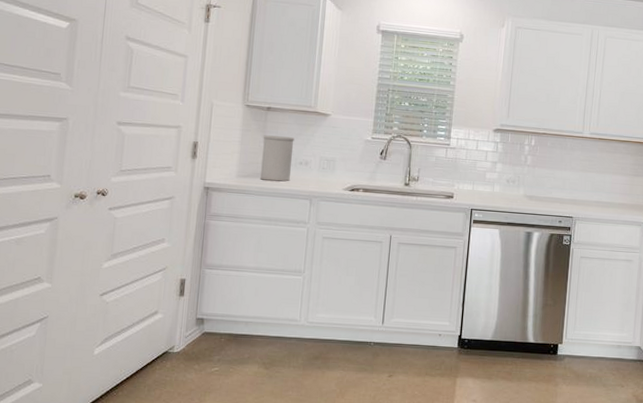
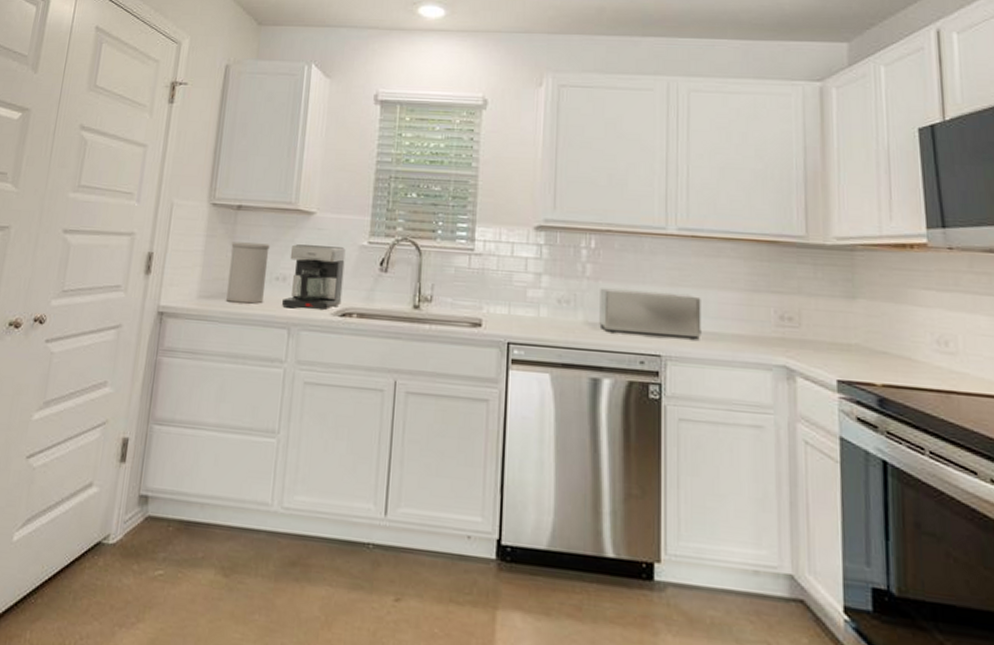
coffee maker: none [304,138,354,187] -> present [281,244,346,311]
toaster: none [534,172,601,207] -> present [599,288,702,340]

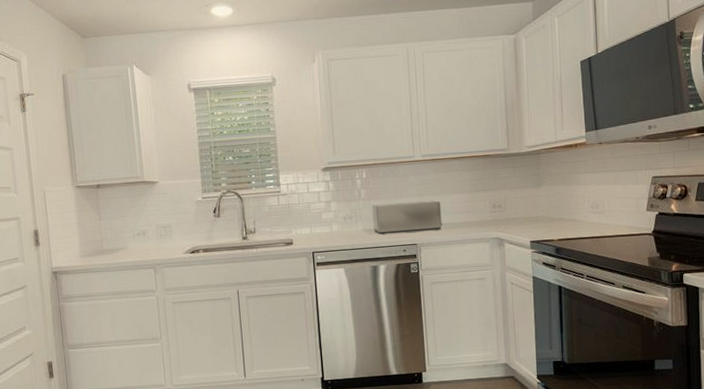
canister: present [226,242,270,304] -> none [98,210,131,257]
coffee maker: present [281,244,346,311] -> none [144,204,190,254]

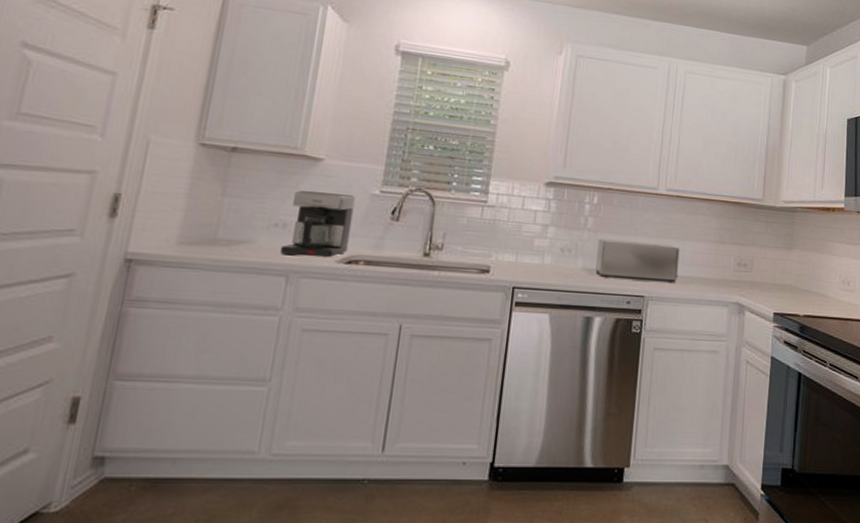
coffee maker: none [144,204,190,254] -> present [279,190,356,258]

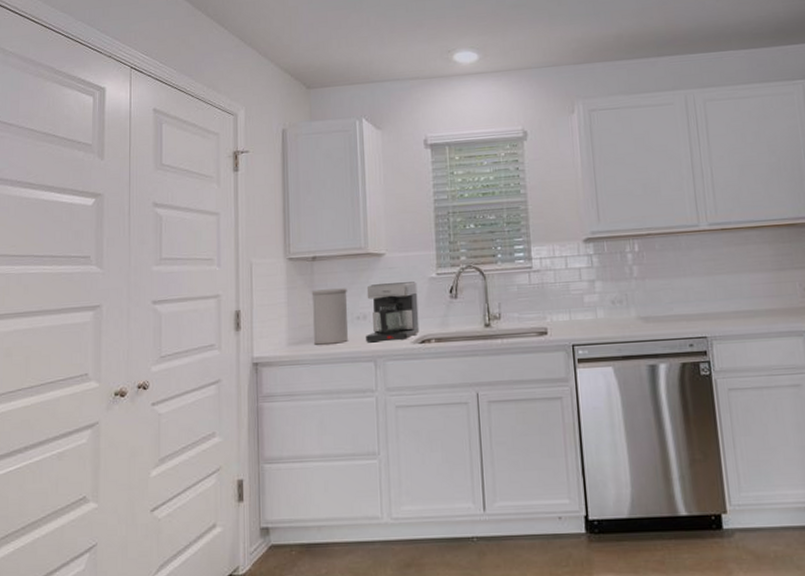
canister: none [213,185,269,251] -> present [311,288,348,345]
toaster: present [595,238,680,283] -> none [647,280,740,324]

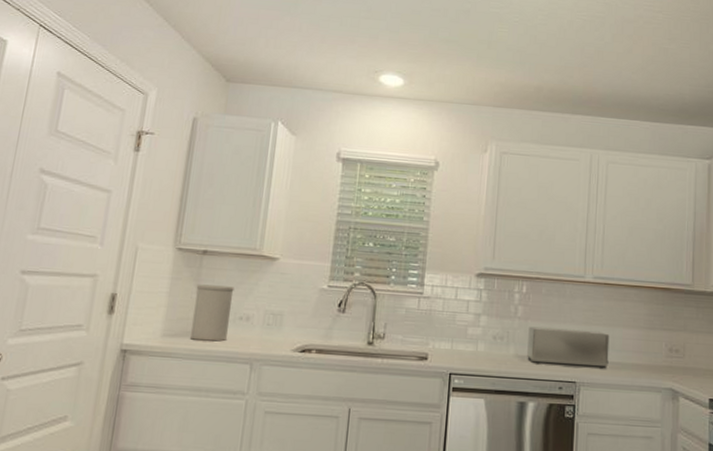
coffee maker: present [365,281,420,343] -> none [244,287,307,347]
toaster: none [647,280,740,324] -> present [527,326,610,369]

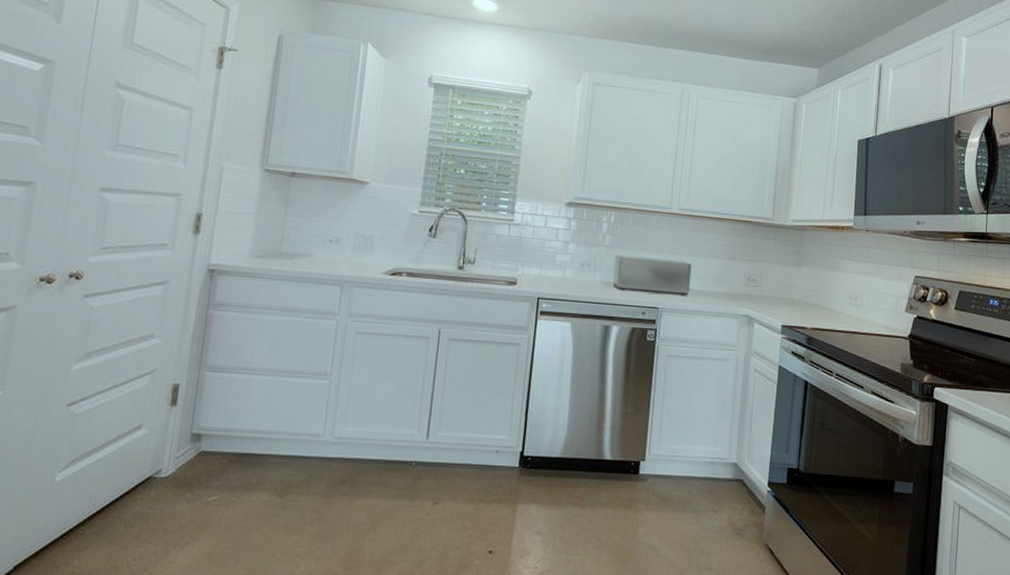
canister: present [190,284,234,342] -> none [280,206,324,263]

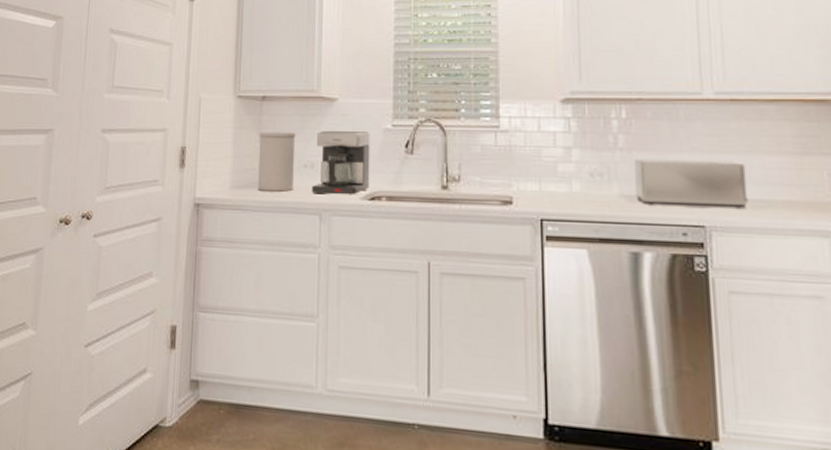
canister: none [280,206,324,263] -> present [258,132,296,192]
coffee maker: none [334,210,398,270] -> present [311,130,370,195]

